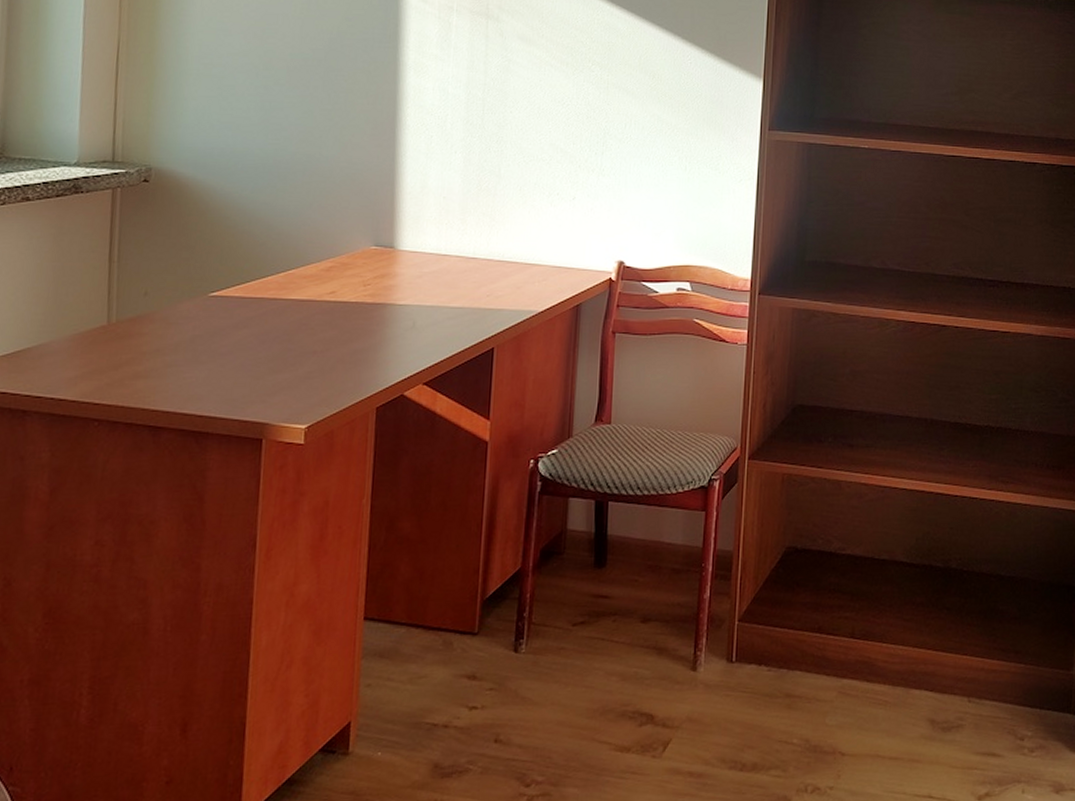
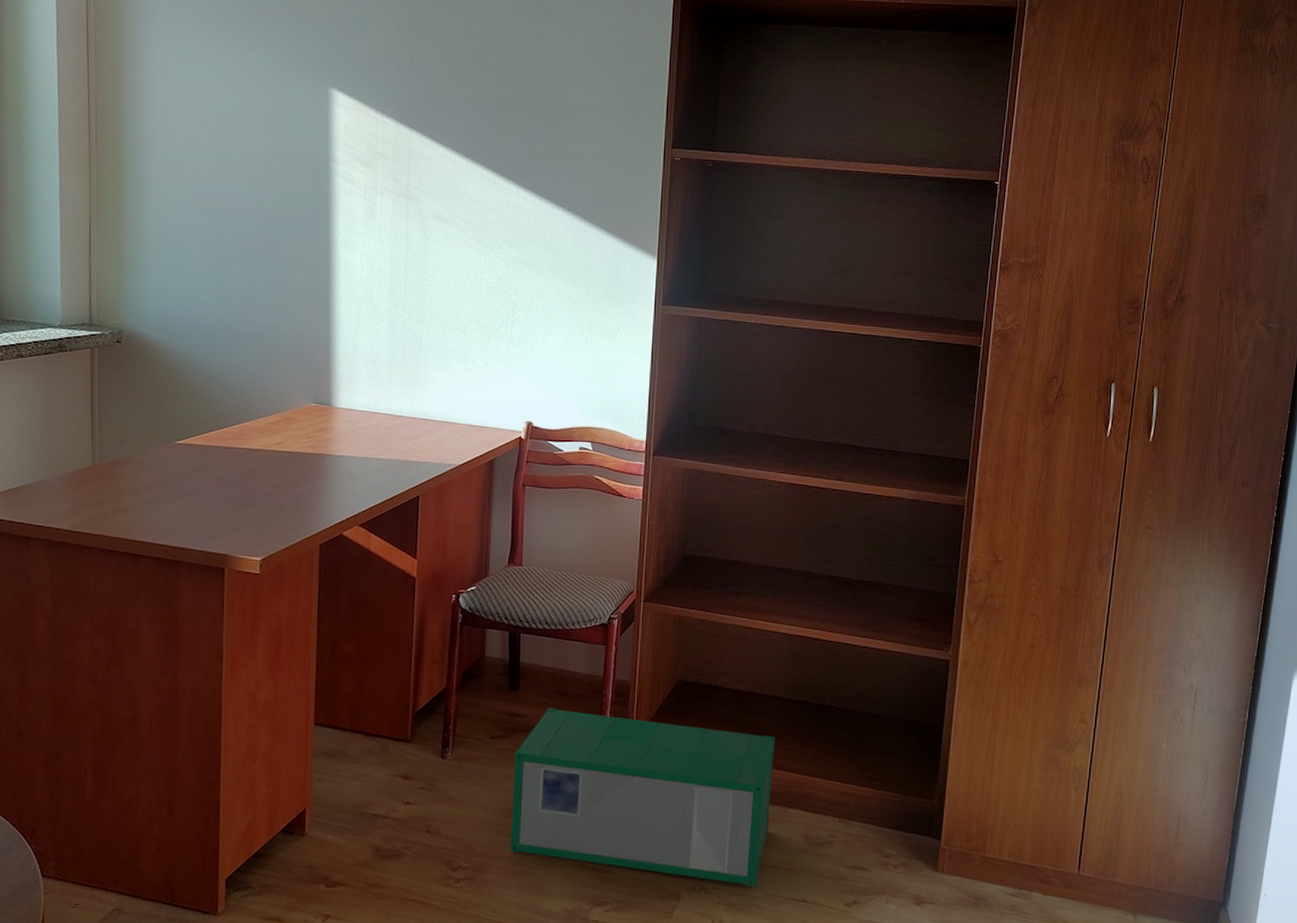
storage bin: none [593,586,896,784] -> present [509,708,775,886]

